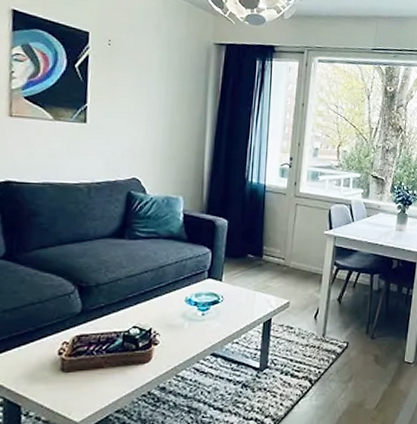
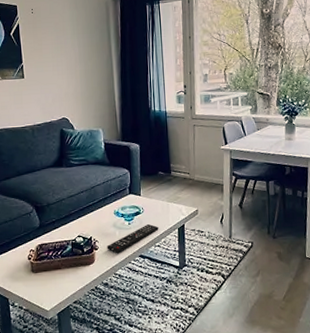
remote control: none [170,316,240,350] -> present [107,224,159,253]

